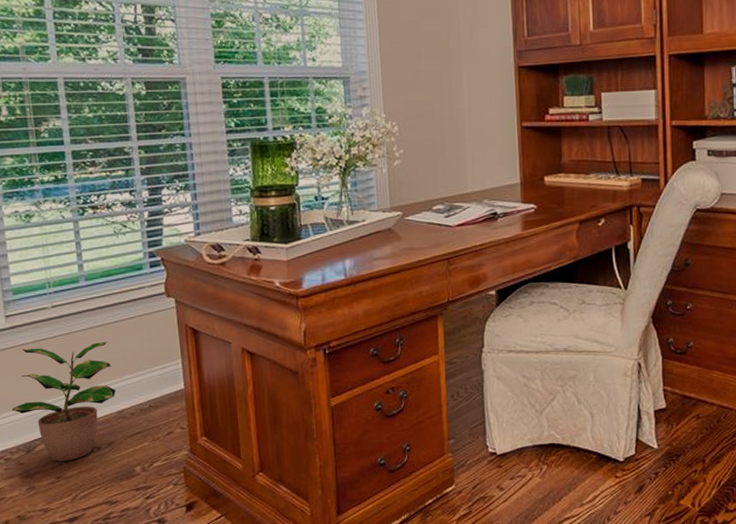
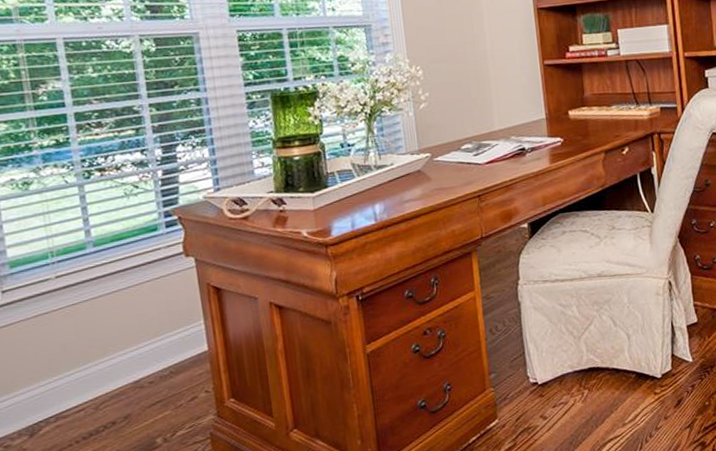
potted plant: present [12,341,116,462] -> none [12,308,132,443]

